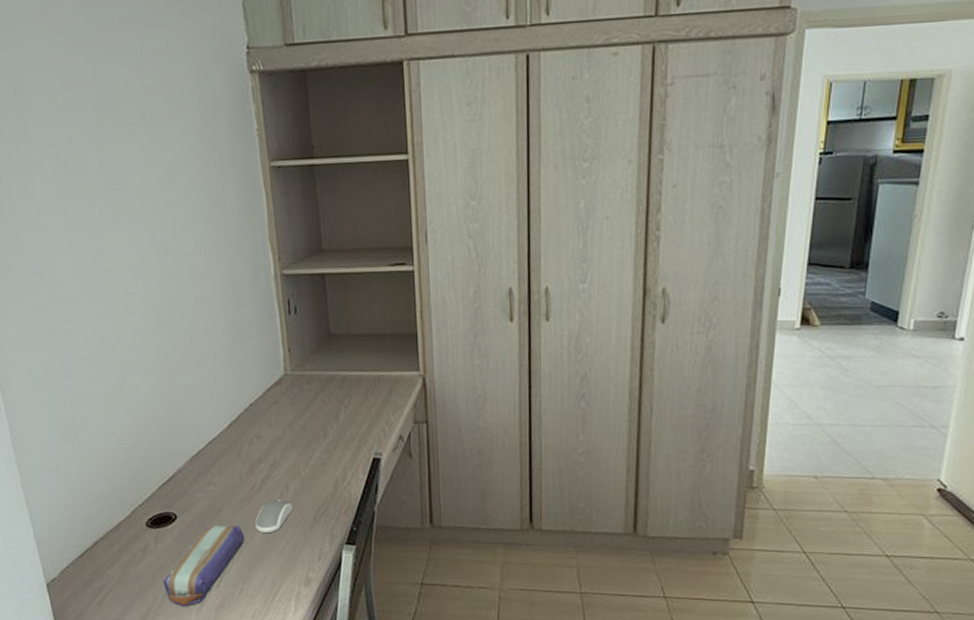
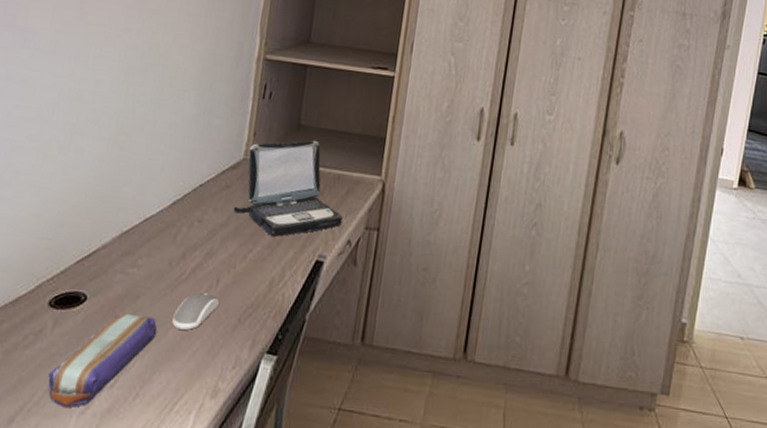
laptop: none [287,346,390,442] -> present [234,140,343,237]

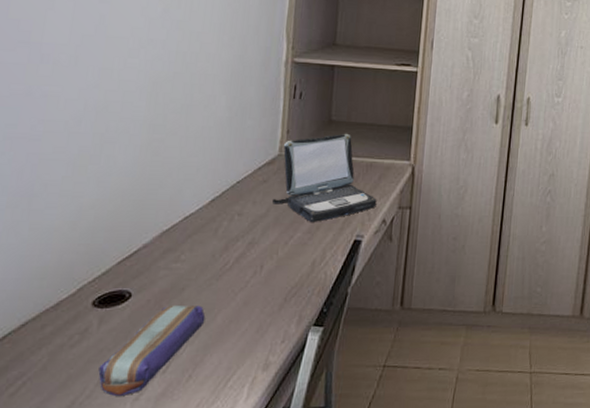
computer mouse: present [172,293,220,330] -> none [220,279,265,313]

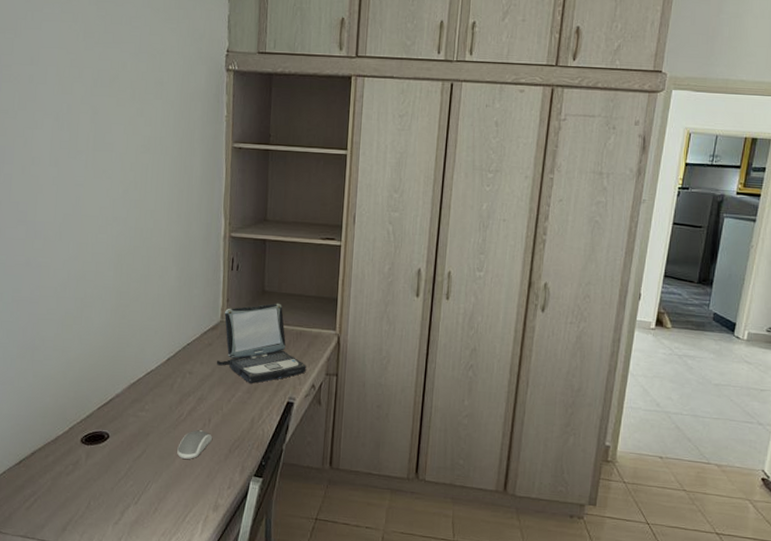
pencil case: present [98,305,206,397] -> none [87,447,166,520]
computer mouse: none [220,279,265,313] -> present [177,430,213,459]

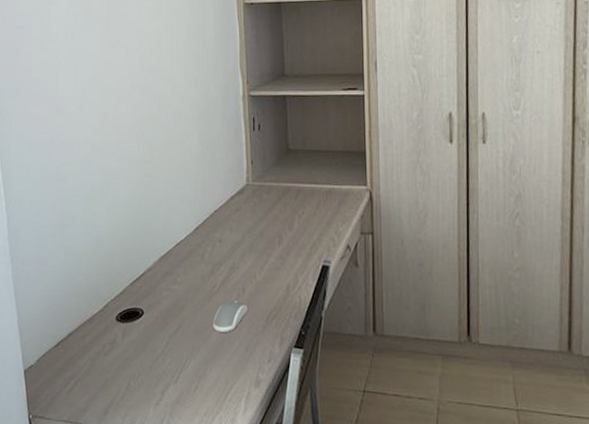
laptop: present [217,303,306,384] -> none [246,161,339,248]

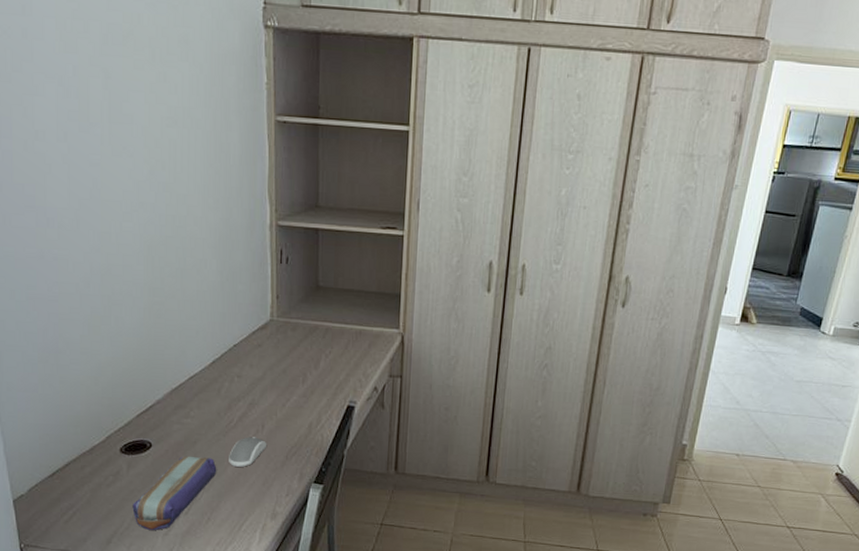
pencil case: none [127,322,203,401] -> present [132,455,217,531]

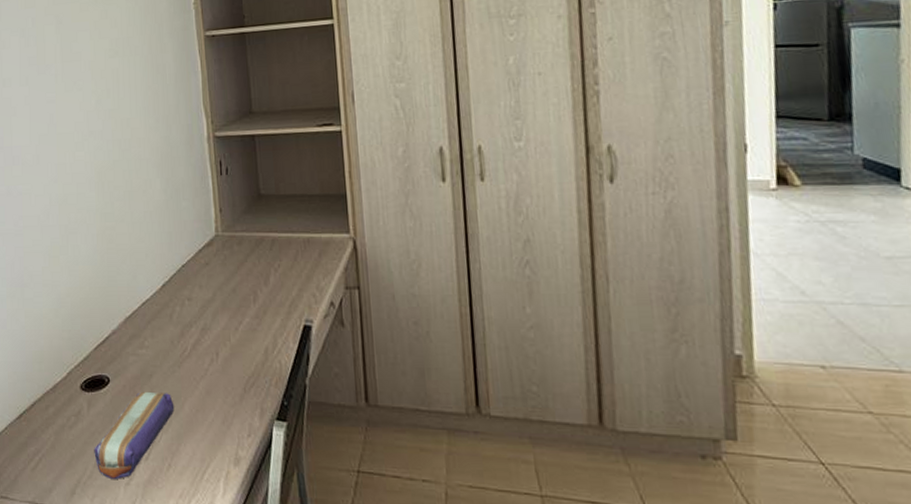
computer mouse: present [229,437,267,467] -> none [185,367,224,403]

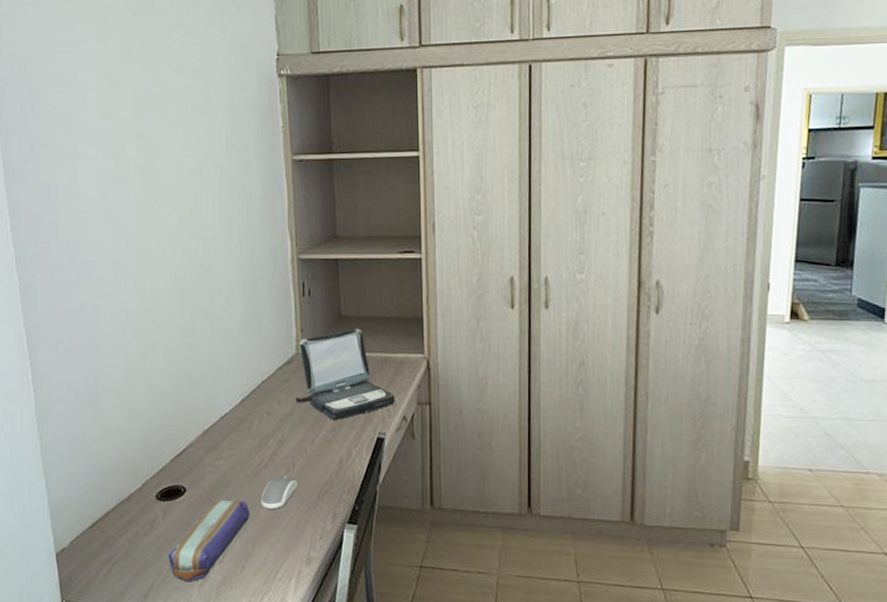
computer mouse: none [185,367,224,403] -> present [261,476,299,509]
laptop: none [217,207,321,306] -> present [296,328,395,420]

